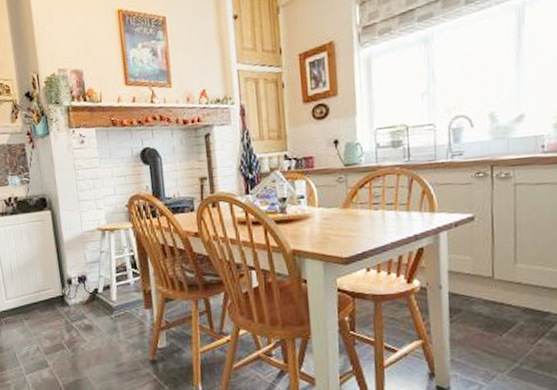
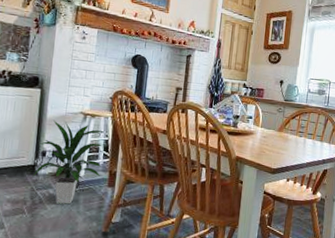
indoor plant: none [63,242,134,334] -> present [32,119,104,205]

